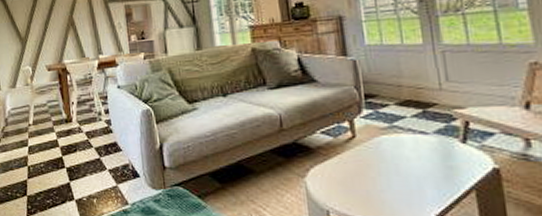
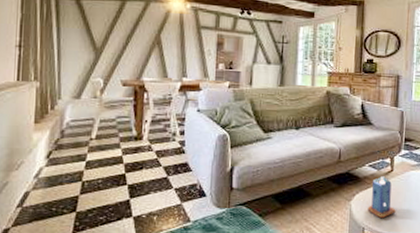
candle: none [328,145,370,199] -> present [367,176,396,219]

